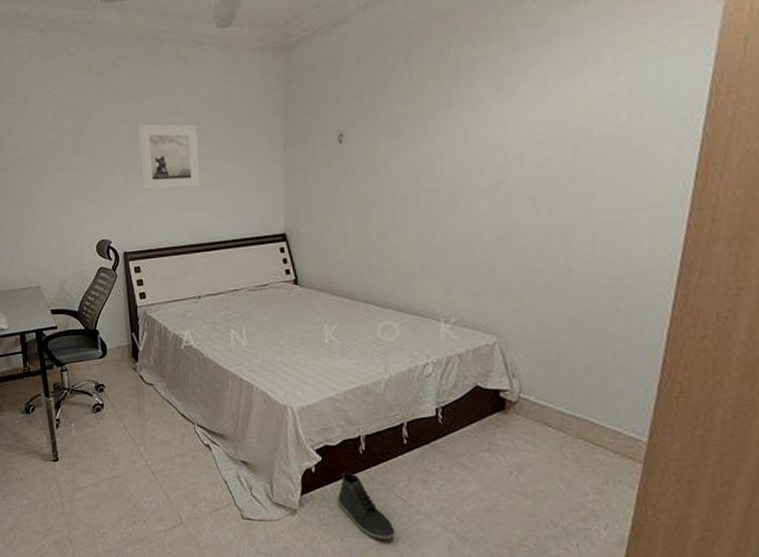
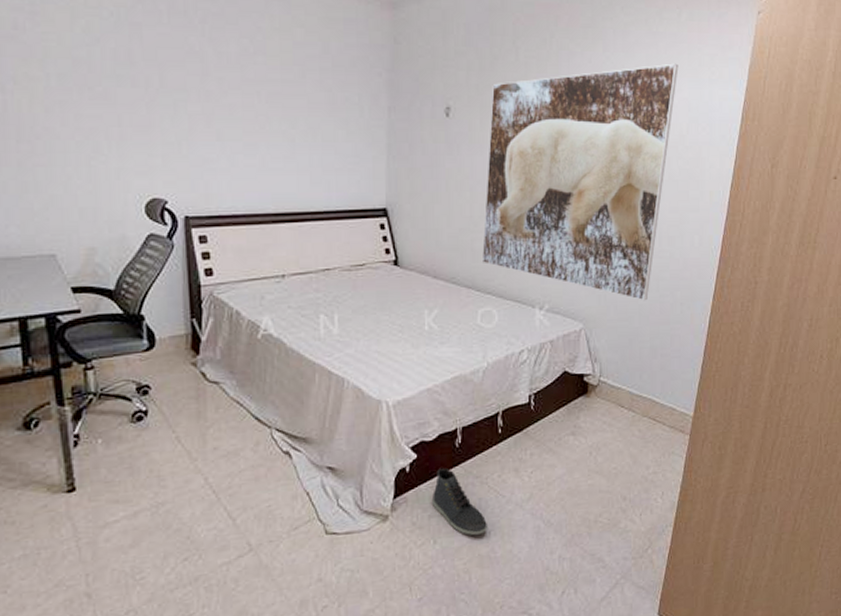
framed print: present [138,124,201,191] -> none [211,59,290,147]
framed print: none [380,46,613,313] -> present [481,63,679,301]

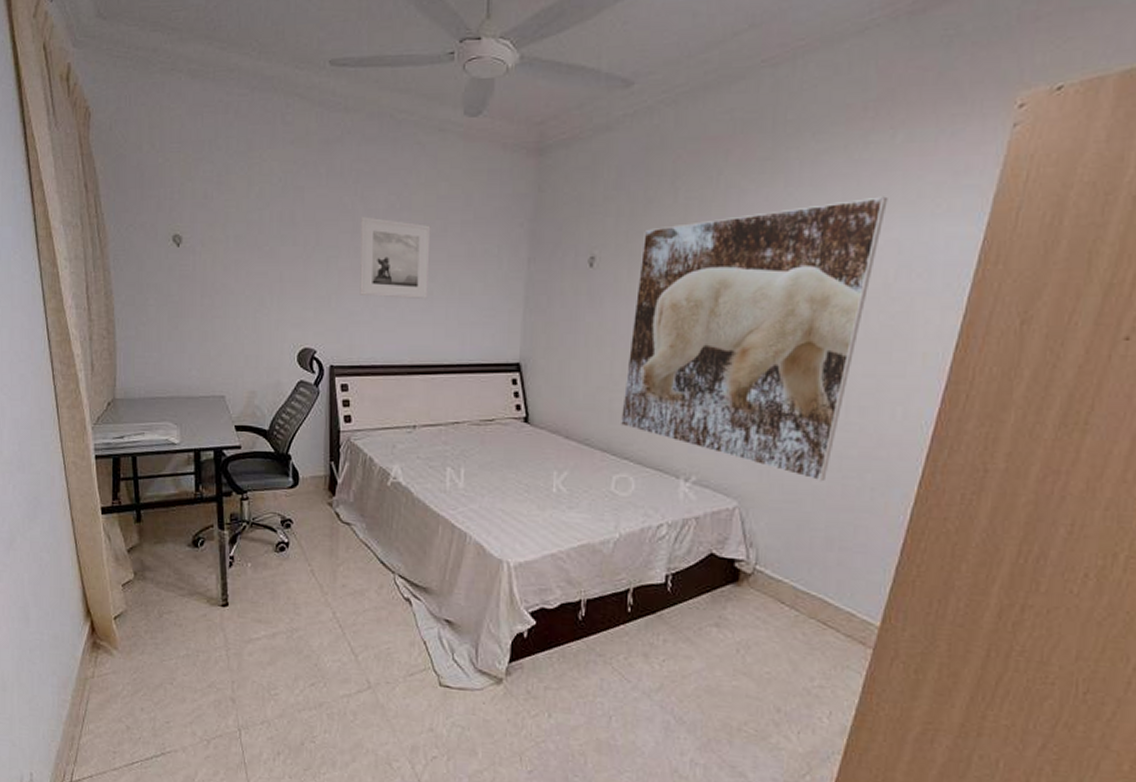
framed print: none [211,59,290,147] -> present [360,216,431,300]
sneaker: present [431,469,487,536] -> none [548,640,609,718]

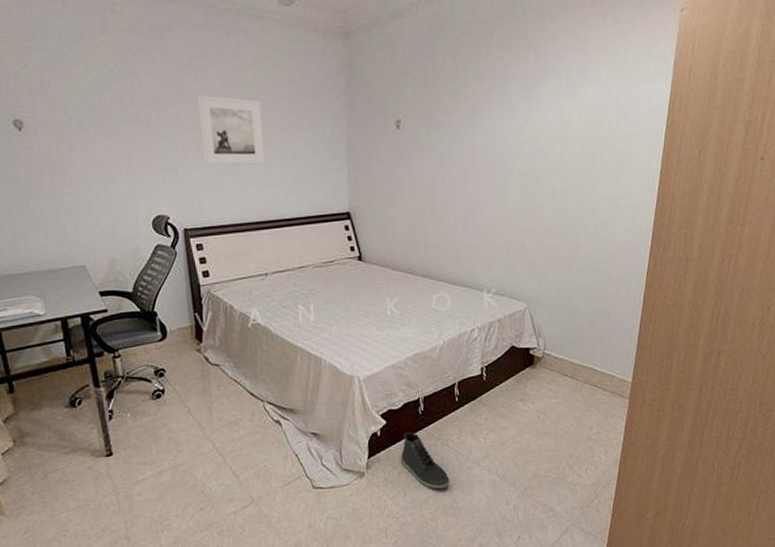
sneaker: none [548,640,609,718] -> present [400,432,450,489]
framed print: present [620,196,888,482] -> none [434,64,607,281]

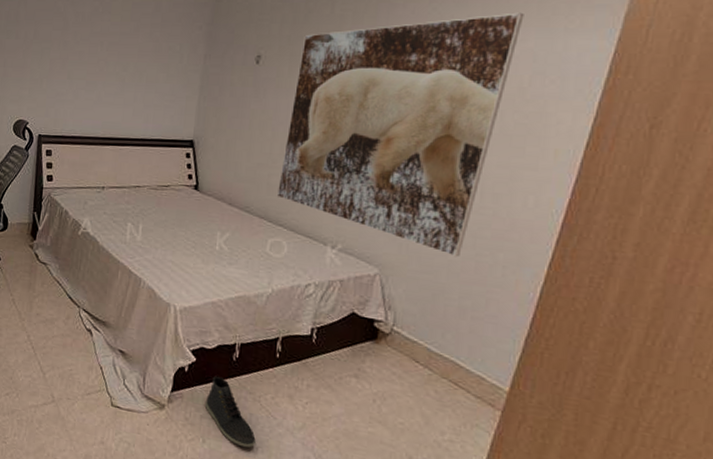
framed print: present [197,95,265,165] -> none [66,17,126,86]
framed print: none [434,64,607,281] -> present [276,12,524,257]

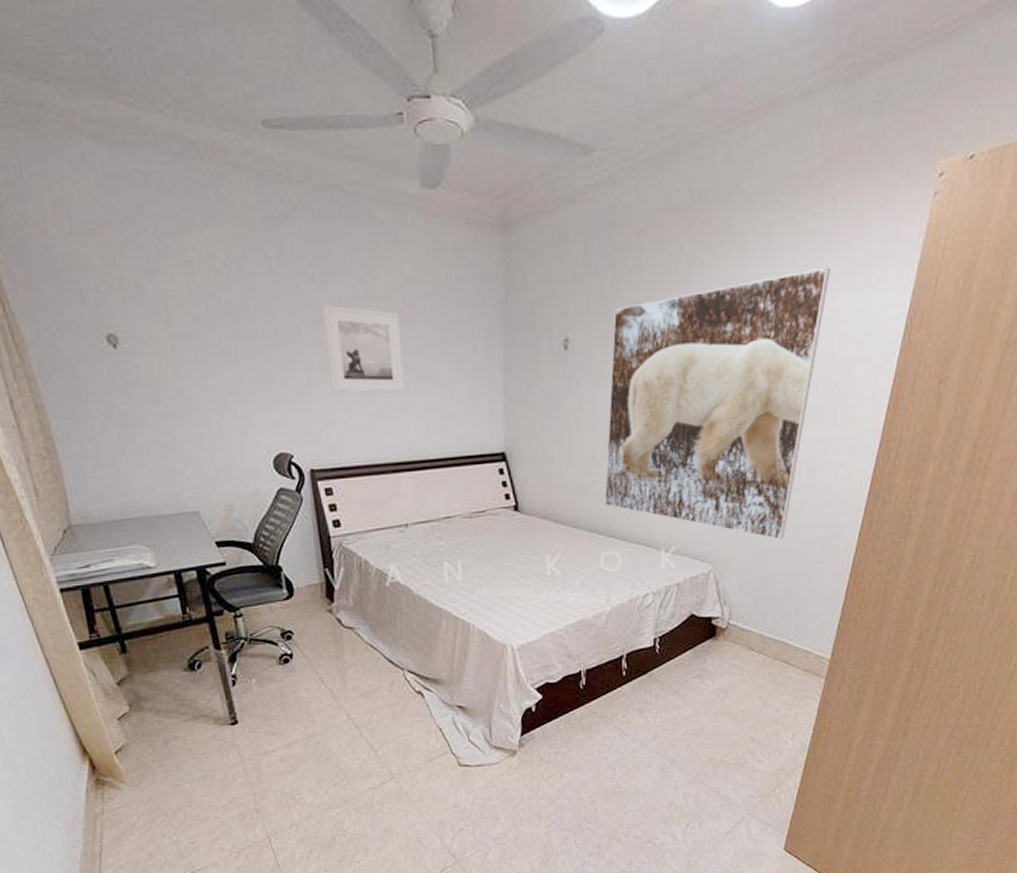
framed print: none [66,17,126,86] -> present [323,305,405,393]
sneaker: present [204,376,256,448] -> none [557,709,612,772]

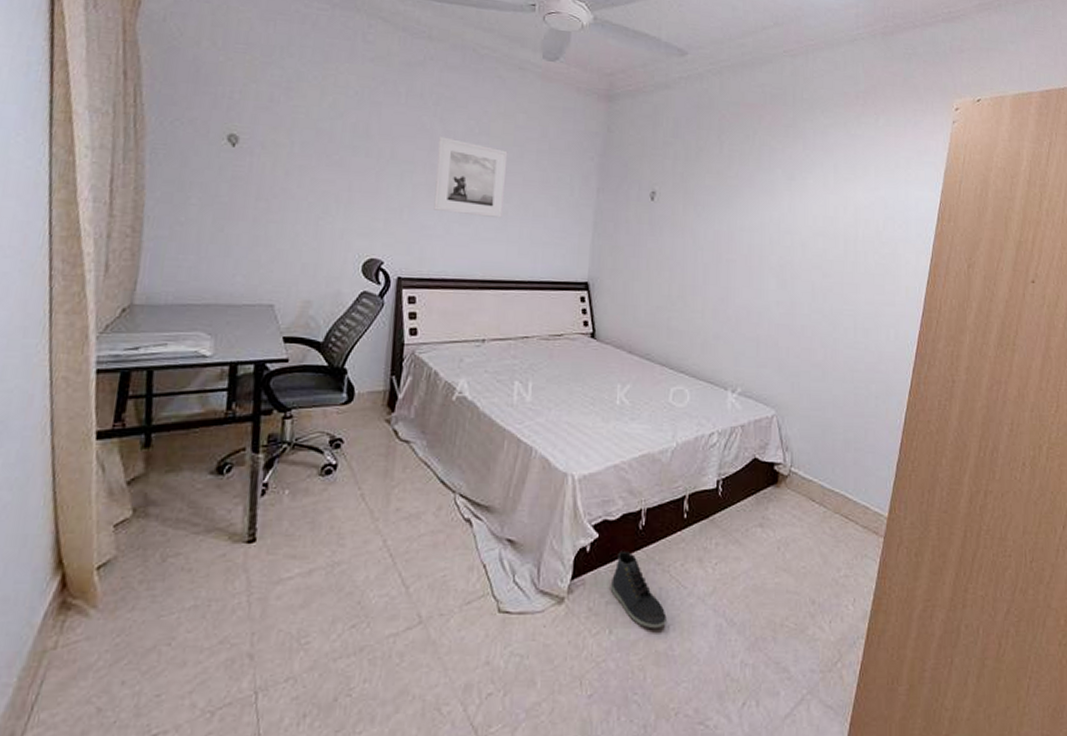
sneaker: none [557,709,612,772] -> present [610,552,667,629]
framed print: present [604,267,831,540] -> none [676,163,876,392]

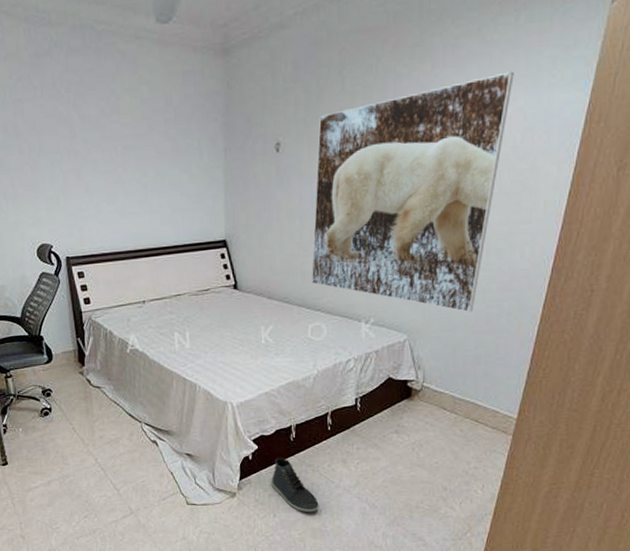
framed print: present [433,136,508,219] -> none [77,122,143,194]
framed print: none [676,163,876,392] -> present [311,71,514,313]

